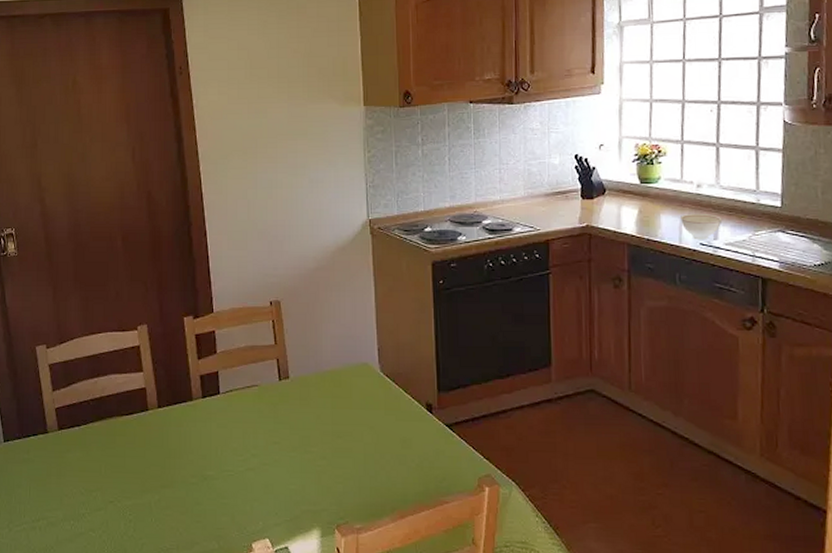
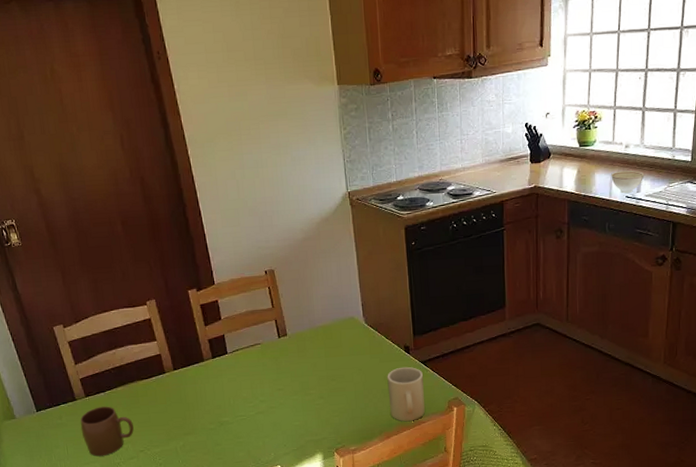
mug: none [48,443,106,504] -> present [80,406,134,457]
cup: none [404,429,450,500] -> present [387,366,426,422]

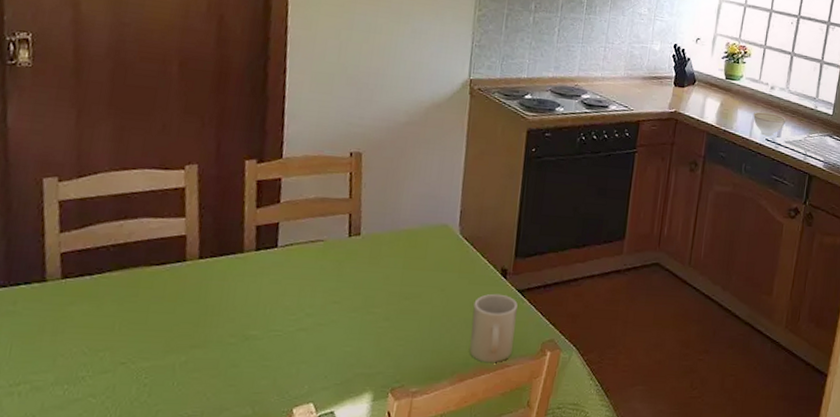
mug: present [80,406,134,457] -> none [39,294,121,365]

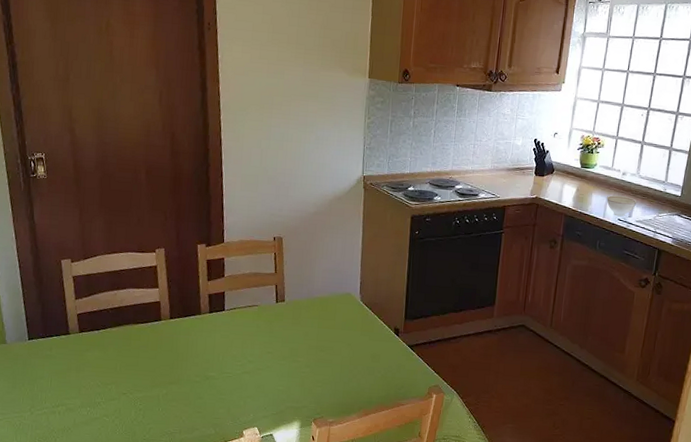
cup: present [469,293,519,363] -> none [371,348,409,402]

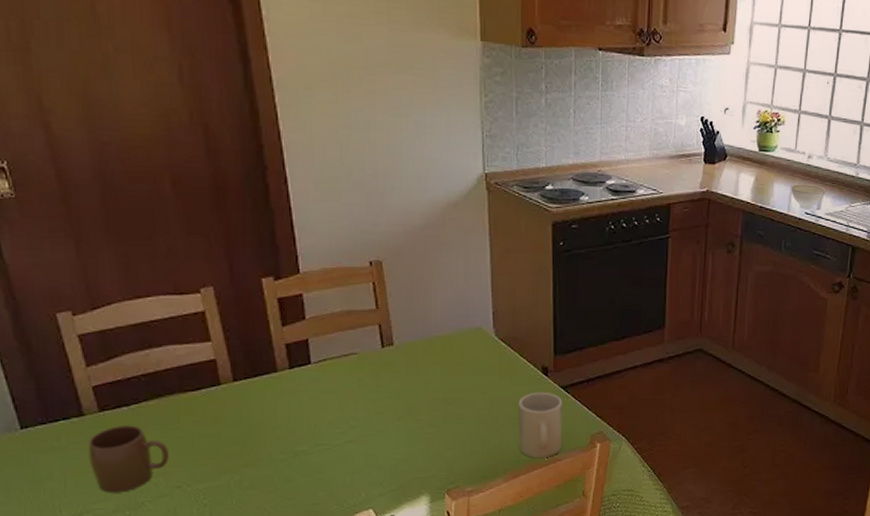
mug: none [68,344,121,394] -> present [88,425,169,493]
cup: none [371,348,409,402] -> present [518,391,563,459]

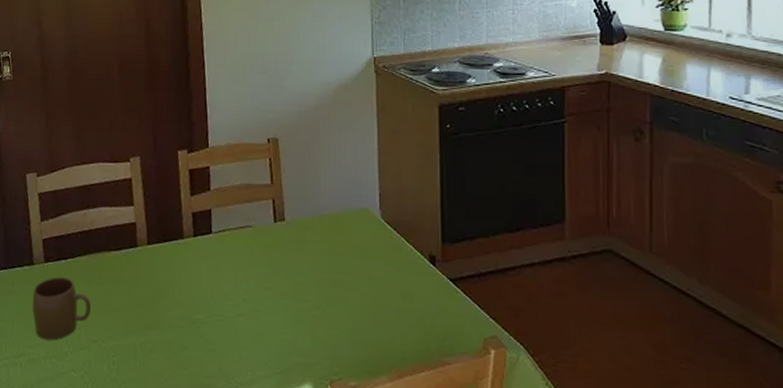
cup: present [518,391,563,459] -> none [404,282,453,360]
bowl: present [791,184,826,210] -> none [708,65,755,94]

